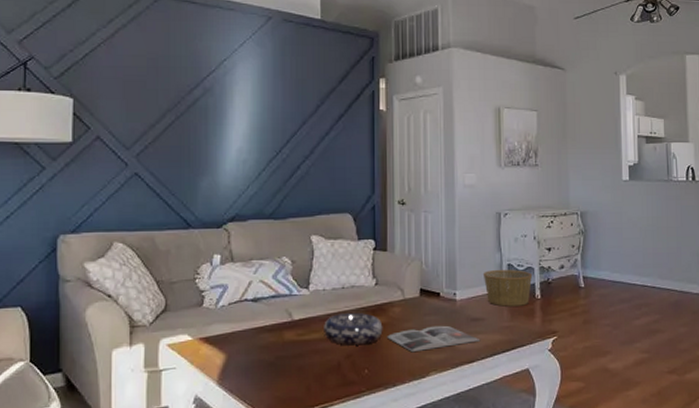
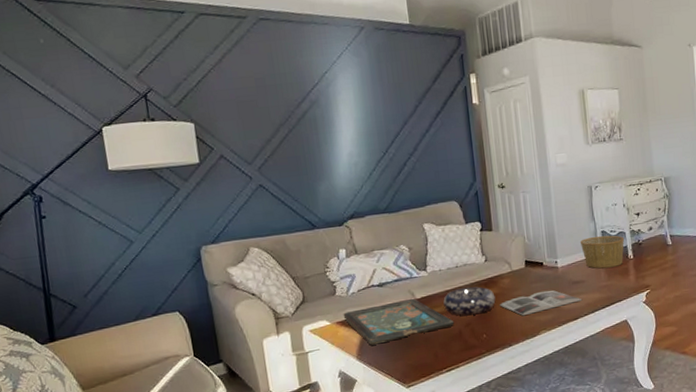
decorative tray: none [208,319,334,369] -> present [343,298,455,345]

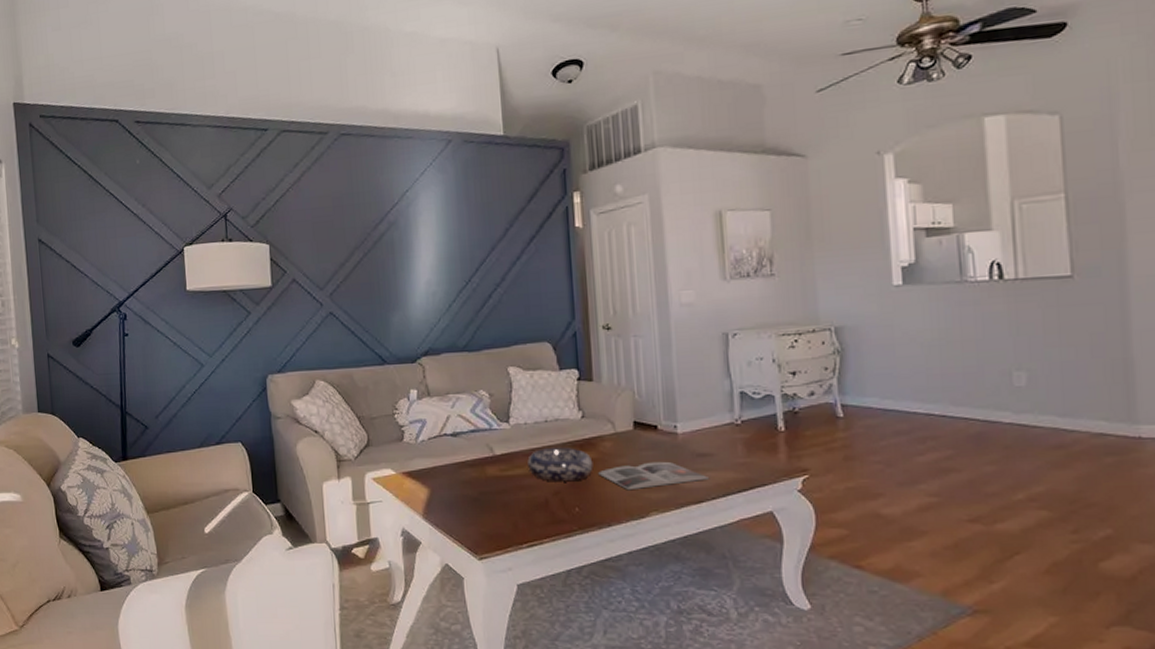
decorative tray: present [343,298,455,345] -> none [410,453,540,504]
basket: present [579,235,625,269] -> none [708,398,773,441]

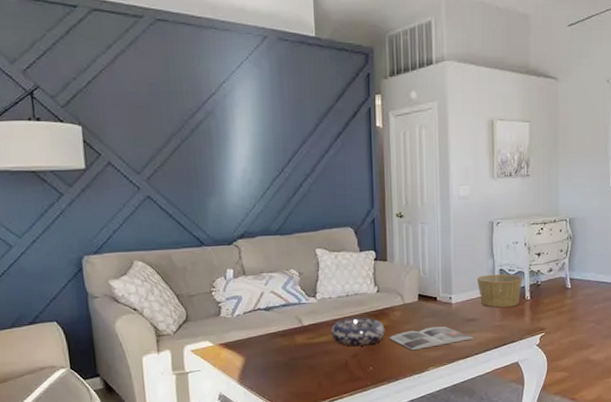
basket: none [708,398,773,441] -> present [476,274,523,308]

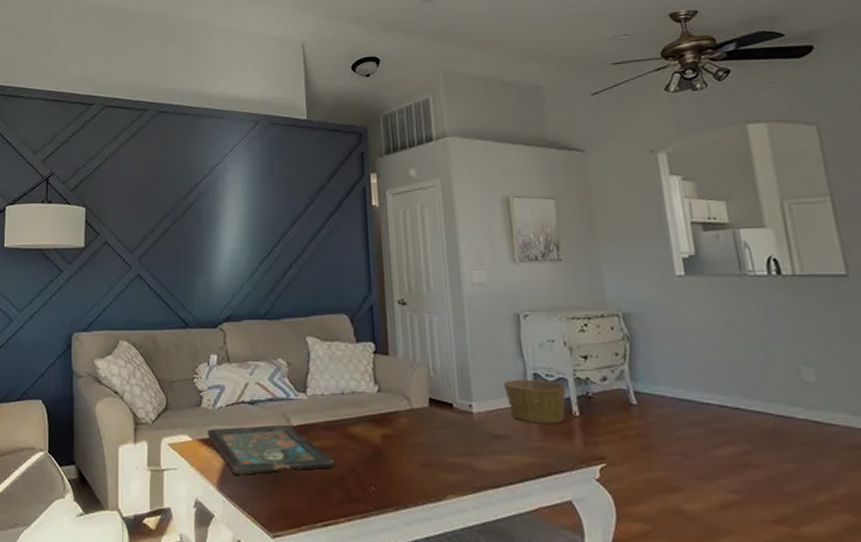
decorative tray: none [227,324,341,370] -> present [207,424,336,475]
decorative bowl: present [331,317,385,347] -> none [324,420,390,458]
magazine: present [389,326,475,351] -> none [394,441,507,471]

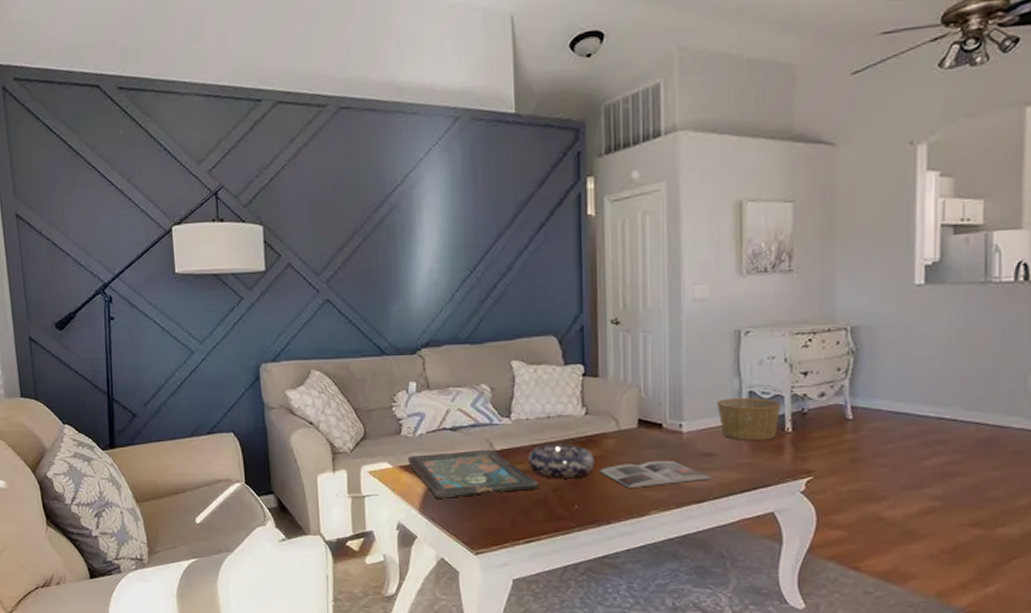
decorative bowl: none [324,420,390,458] -> present [528,443,595,479]
magazine: none [394,441,507,471] -> present [600,460,713,489]

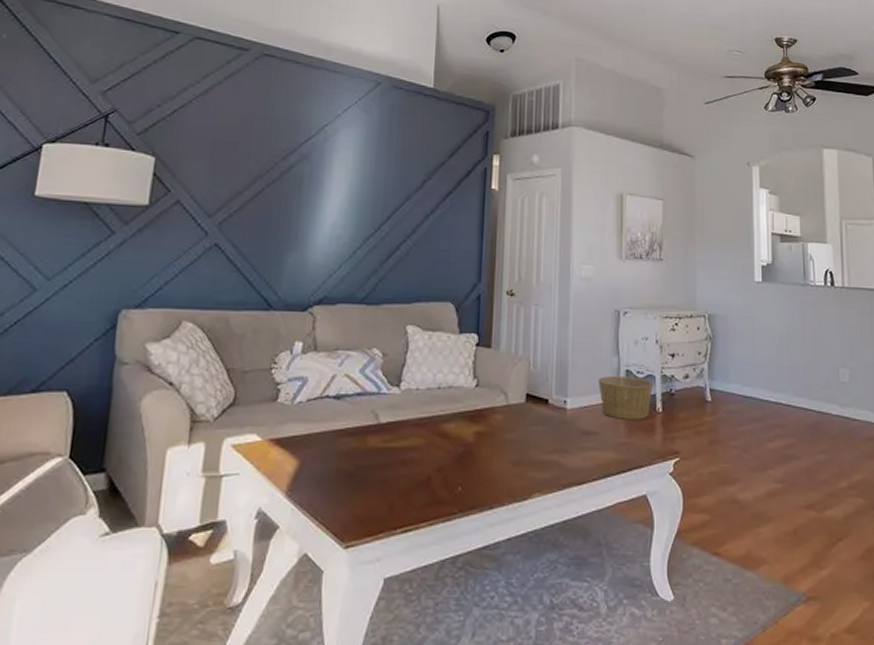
decorative tray: present [407,449,540,498] -> none [280,421,424,479]
decorative bowl: present [528,443,595,479] -> none [413,417,482,457]
magazine: present [600,460,713,489] -> none [486,438,593,469]

